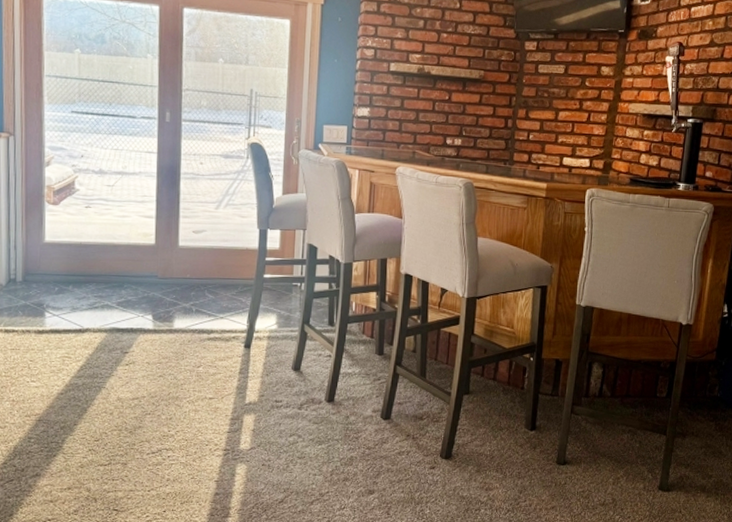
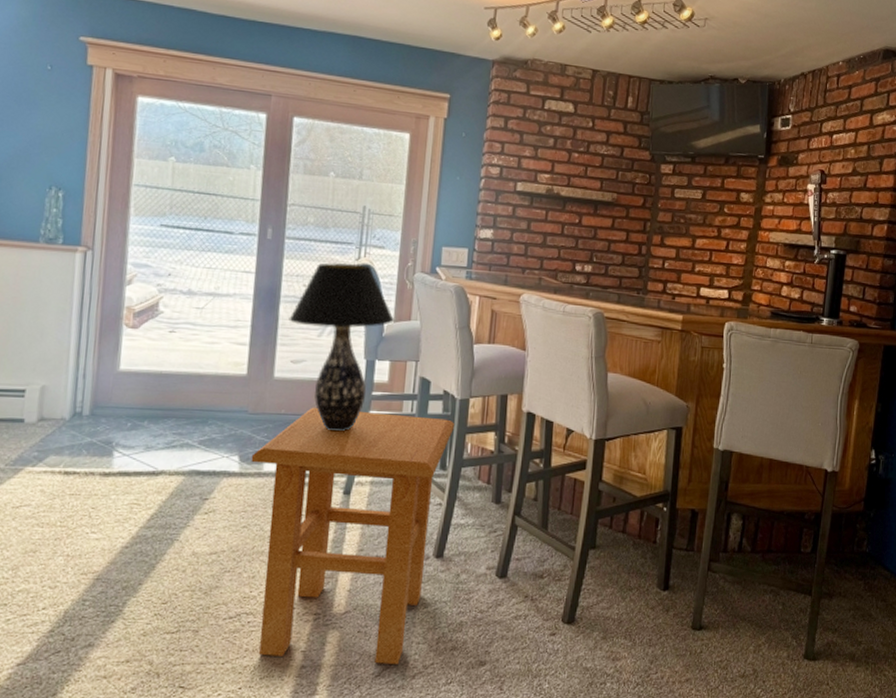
side table: none [163,272,340,493] -> present [251,407,454,665]
table lamp: none [189,142,284,293] -> present [289,263,395,432]

